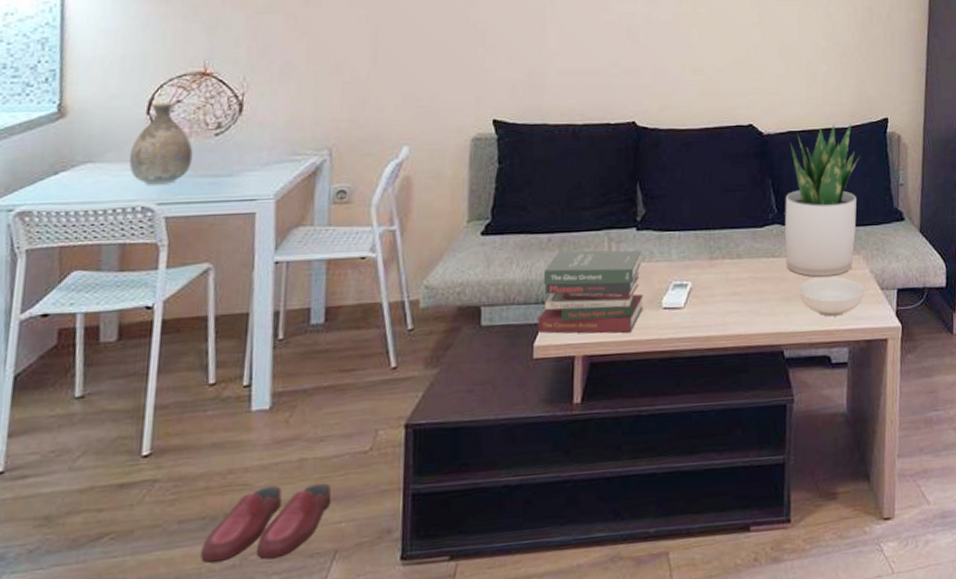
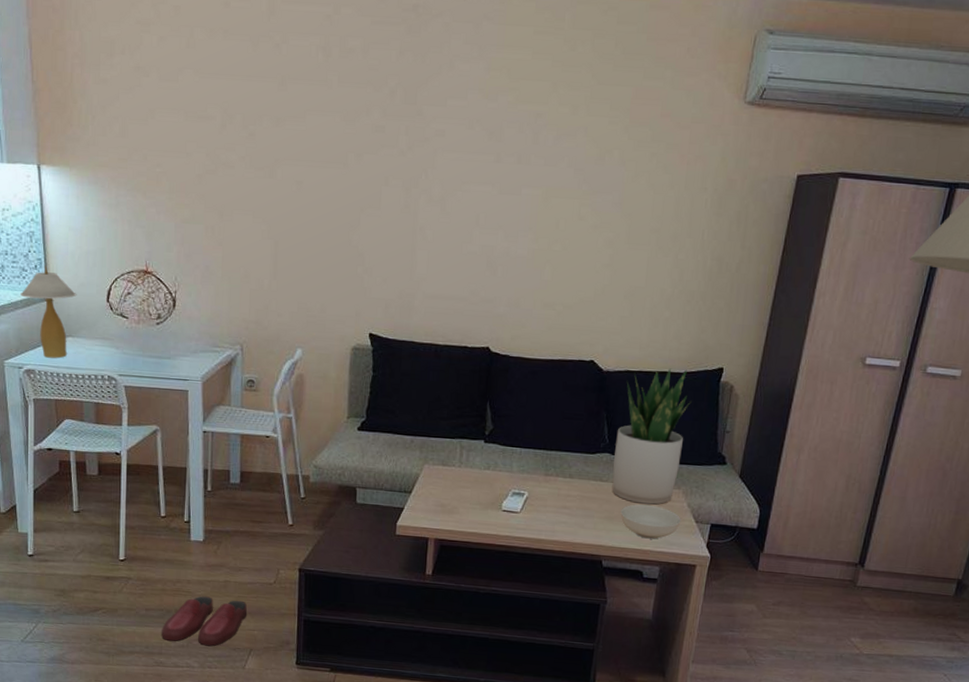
table lamp: none [20,76,104,193] -> present [20,265,77,359]
vase: present [128,103,193,186] -> none [97,293,142,361]
books: present [537,250,644,334] -> none [399,452,487,526]

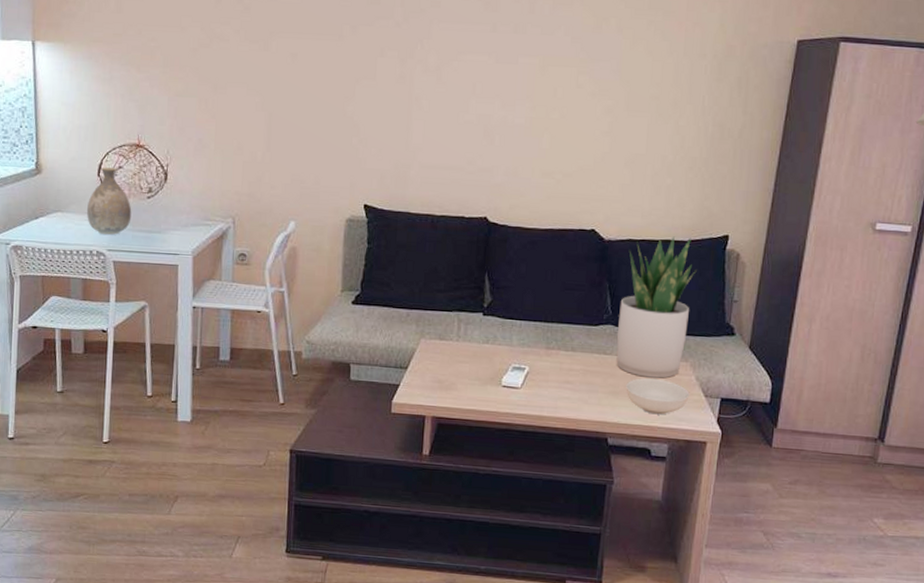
table lamp: present [20,265,77,359] -> none [10,140,68,234]
vase: none [97,293,142,361] -> present [86,167,132,236]
slippers: present [162,596,247,646] -> none [145,480,235,534]

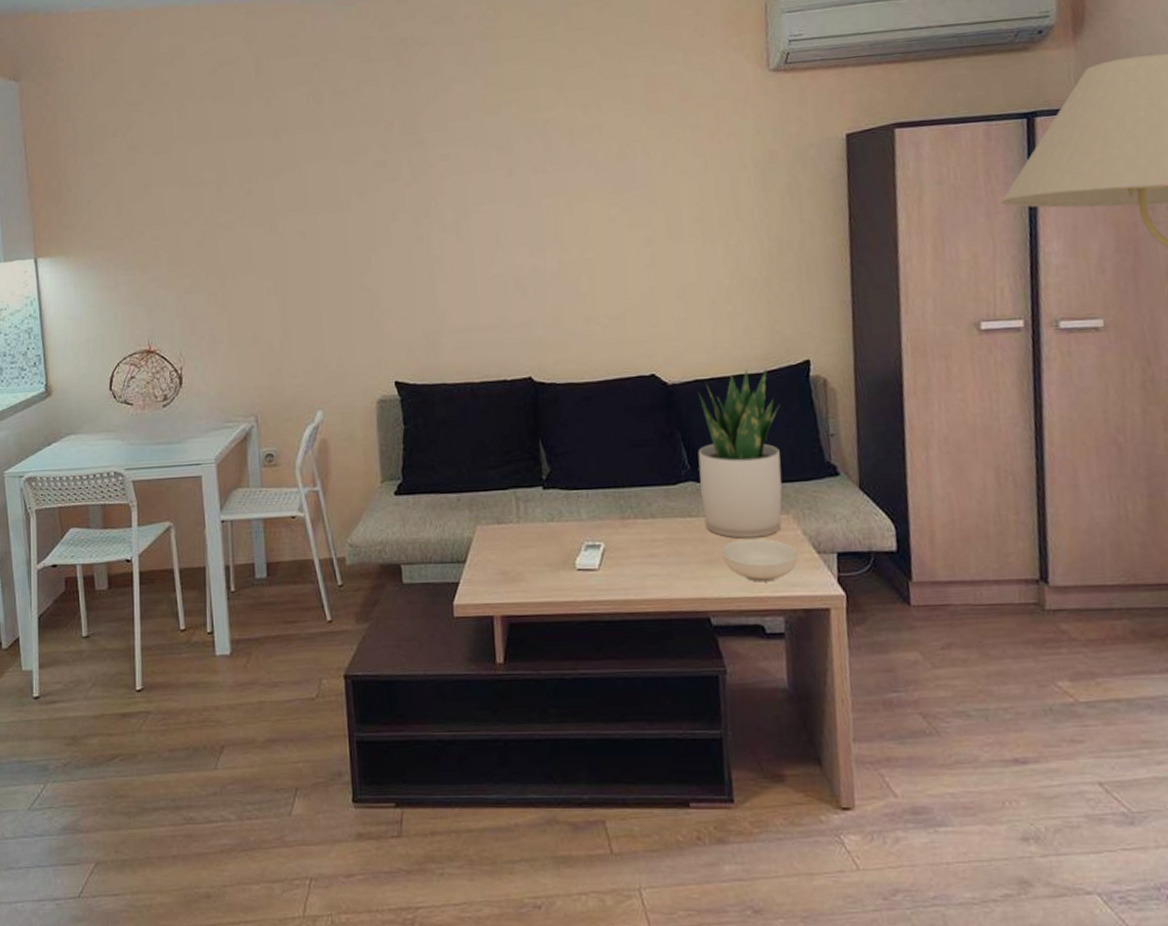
vase: present [86,167,132,236] -> none [100,379,148,454]

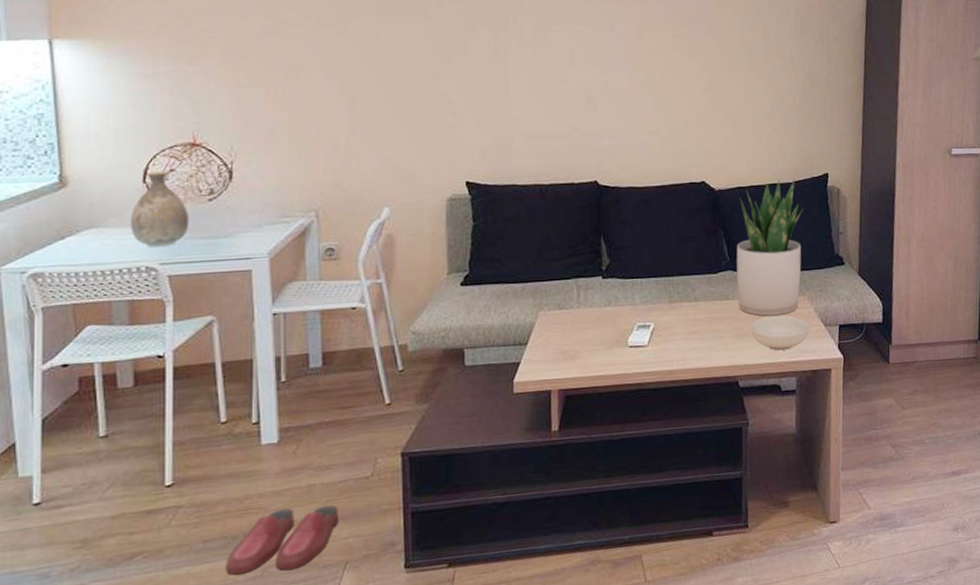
vase: none [100,379,148,454] -> present [129,172,189,248]
slippers: none [189,724,288,790] -> present [226,504,338,575]

